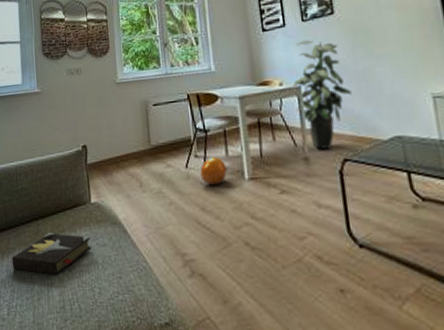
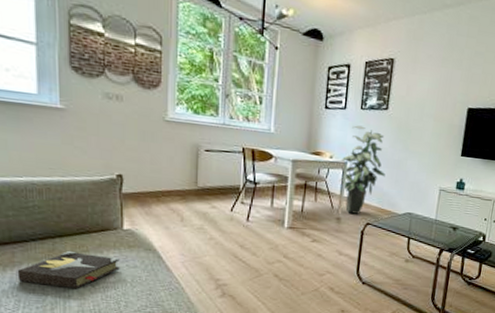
ball: present [199,156,229,186] -> none [243,205,271,229]

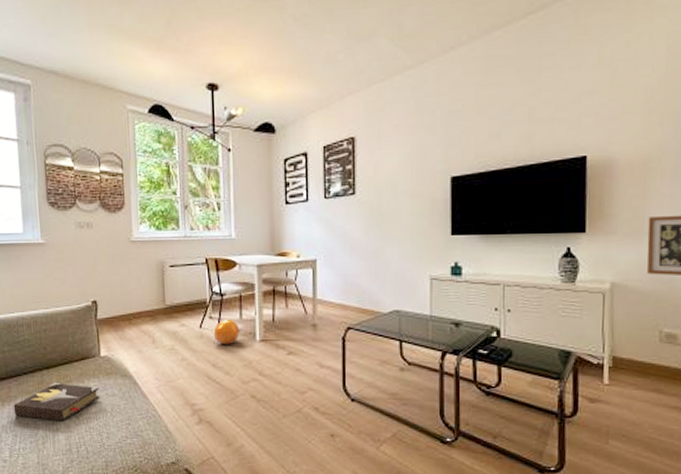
ball: none [243,205,271,229] -> present [213,318,241,345]
indoor plant: present [339,125,385,214] -> none [309,217,362,318]

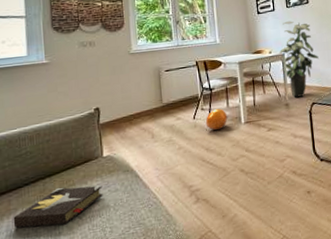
indoor plant: none [309,217,362,318] -> present [279,21,319,98]

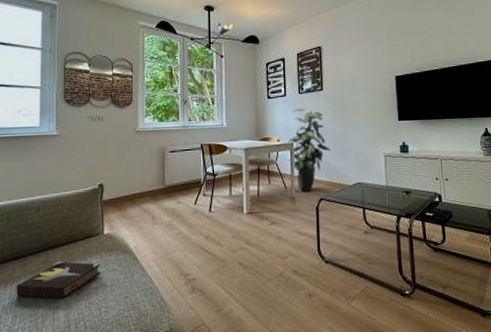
ball: present [205,108,229,131] -> none [206,195,231,219]

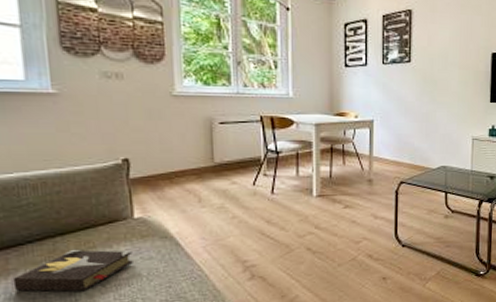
indoor plant: present [287,108,330,191] -> none [367,81,415,173]

